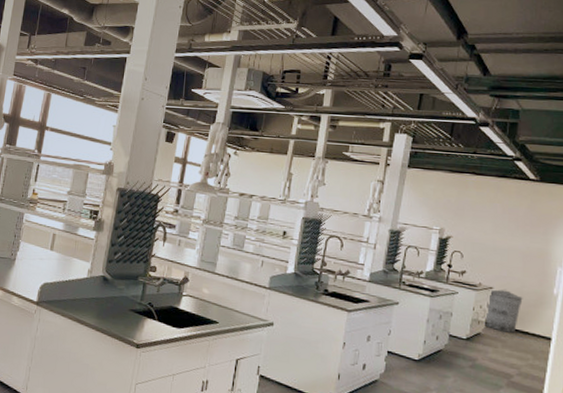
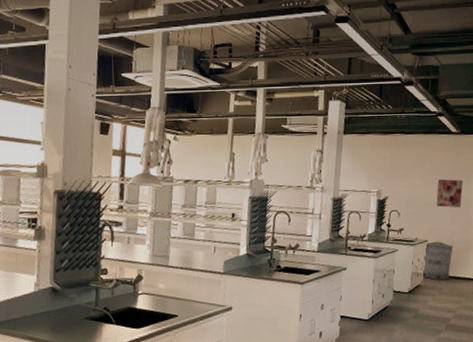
wall art: none [506,225,540,259] -> present [436,178,463,208]

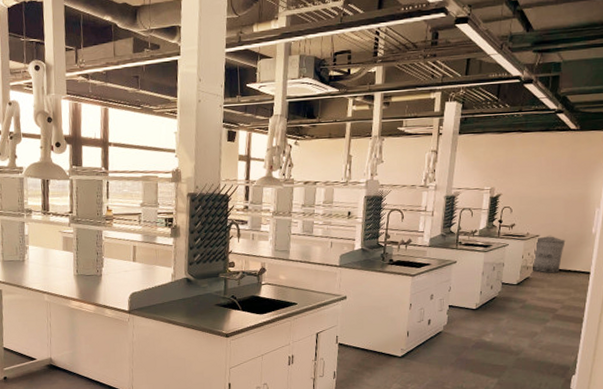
wall art: present [436,178,463,208] -> none [550,175,580,204]

